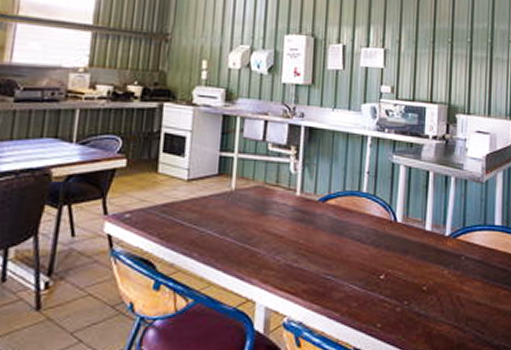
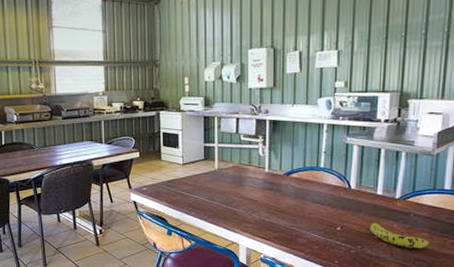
fruit: none [417,268,482,303] -> present [369,222,430,249]

